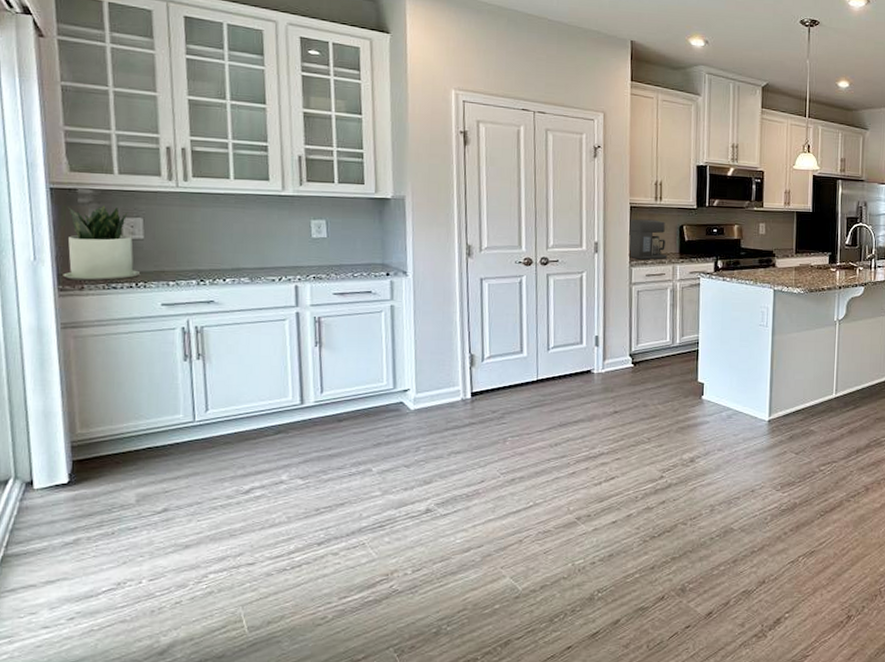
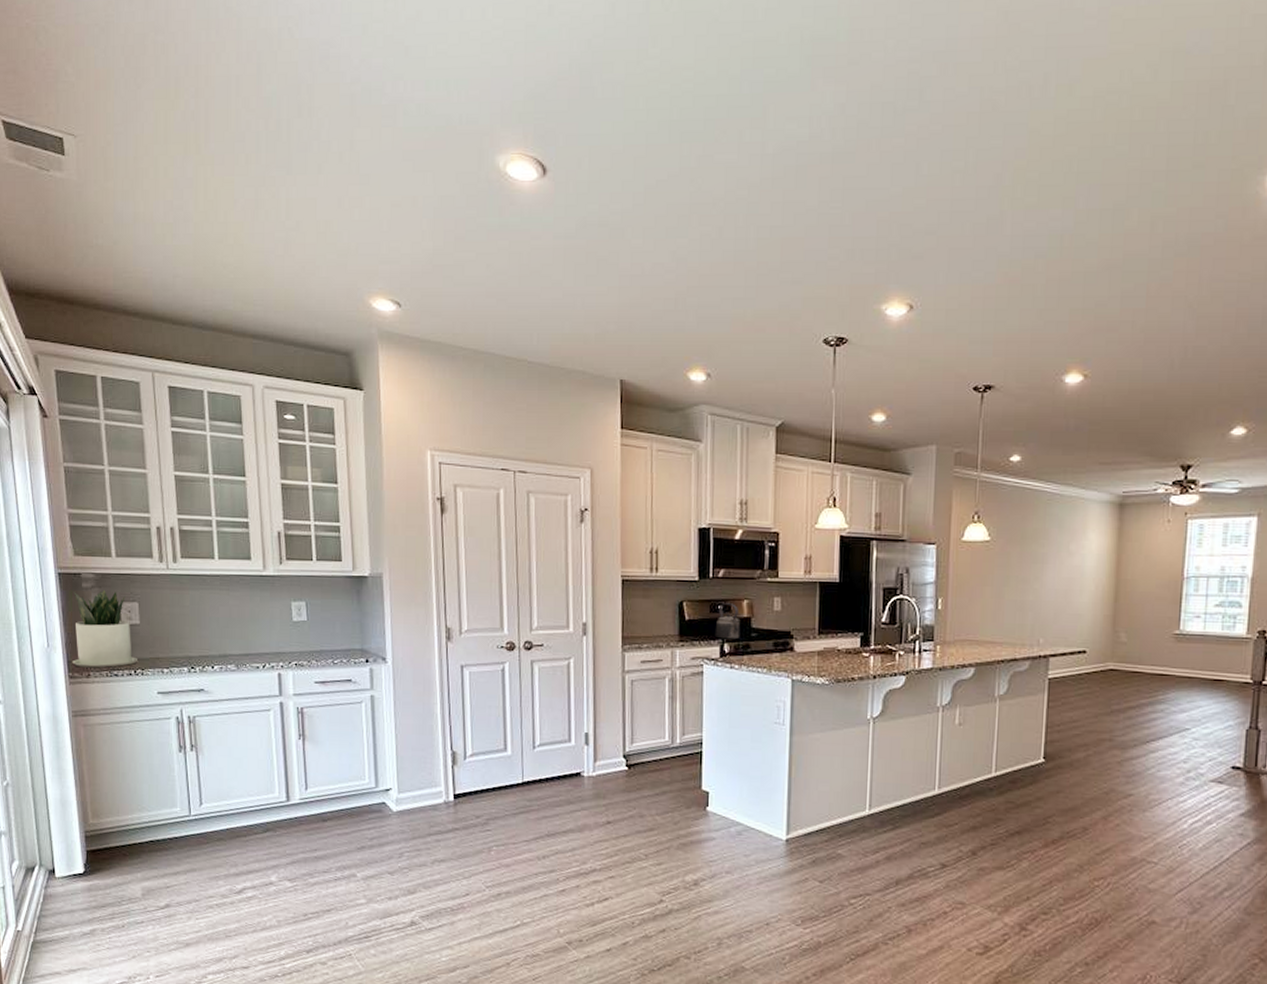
coffee maker: present [628,219,667,261] -> none [620,594,665,644]
kettle: none [710,227,732,257] -> present [714,603,741,640]

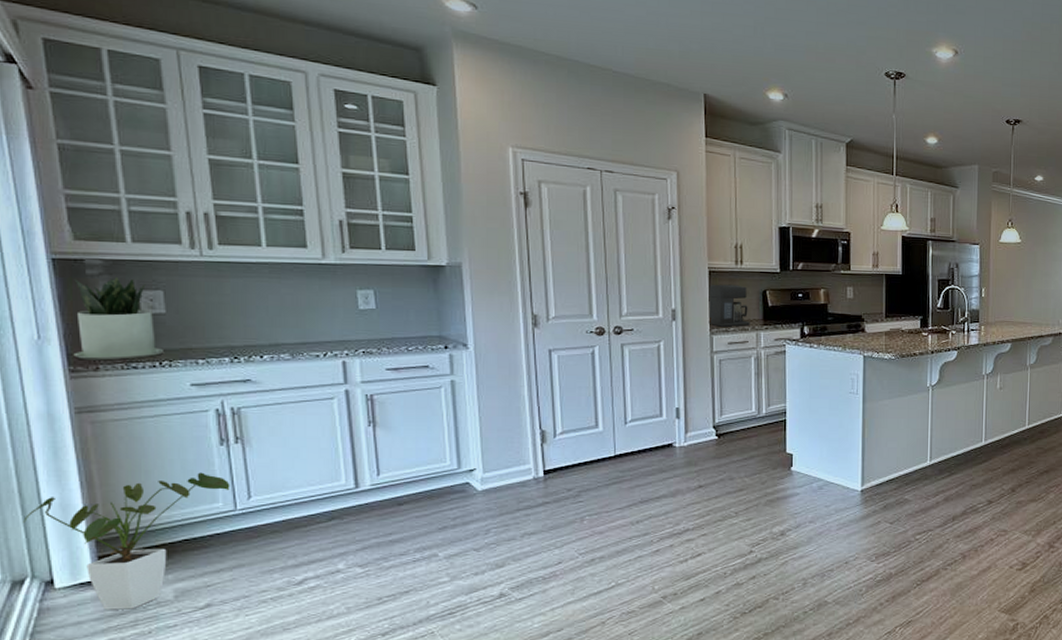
house plant: none [35,777,186,903] -> present [23,472,230,610]
coffee maker: none [620,594,665,644] -> present [708,284,750,328]
kettle: present [714,603,741,640] -> none [795,292,818,323]

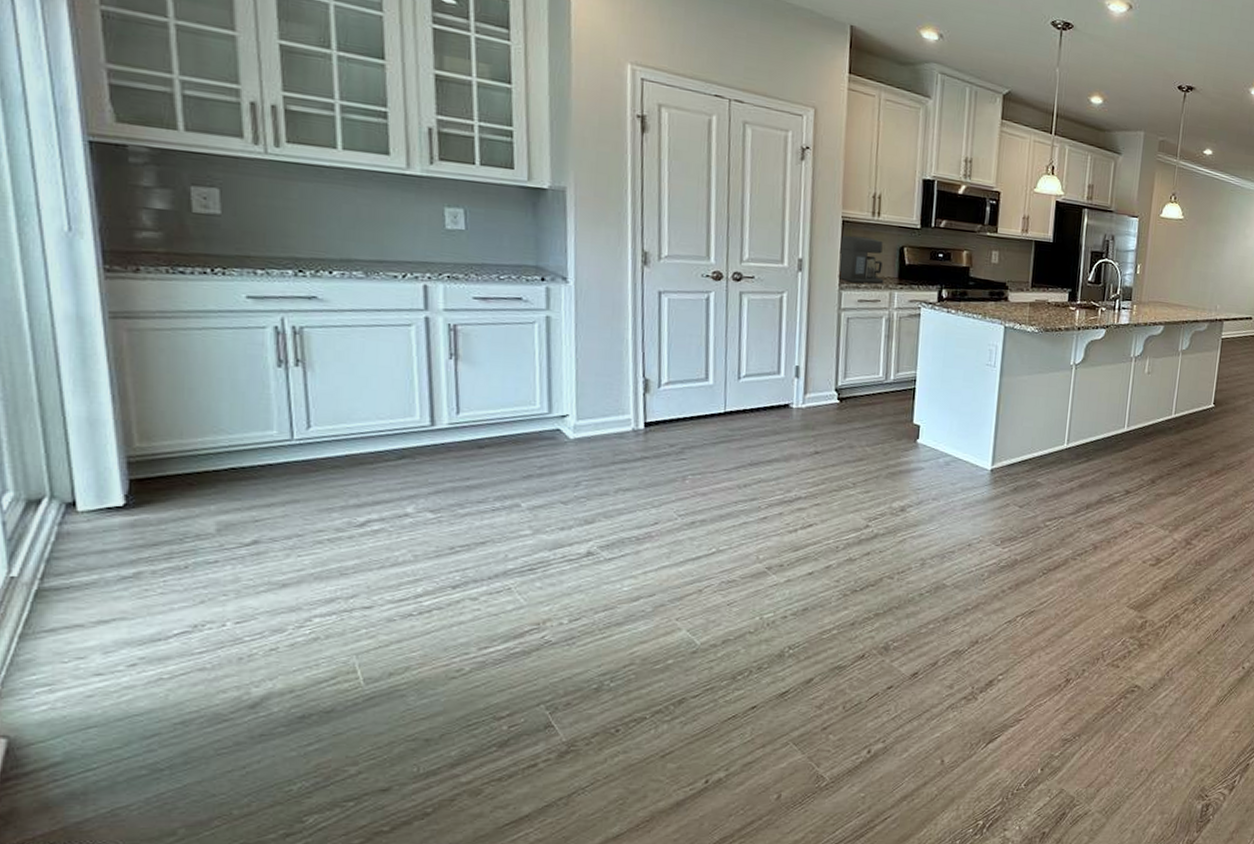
house plant: present [23,472,230,610] -> none [43,395,287,541]
planter: present [73,278,165,361] -> none [110,165,218,264]

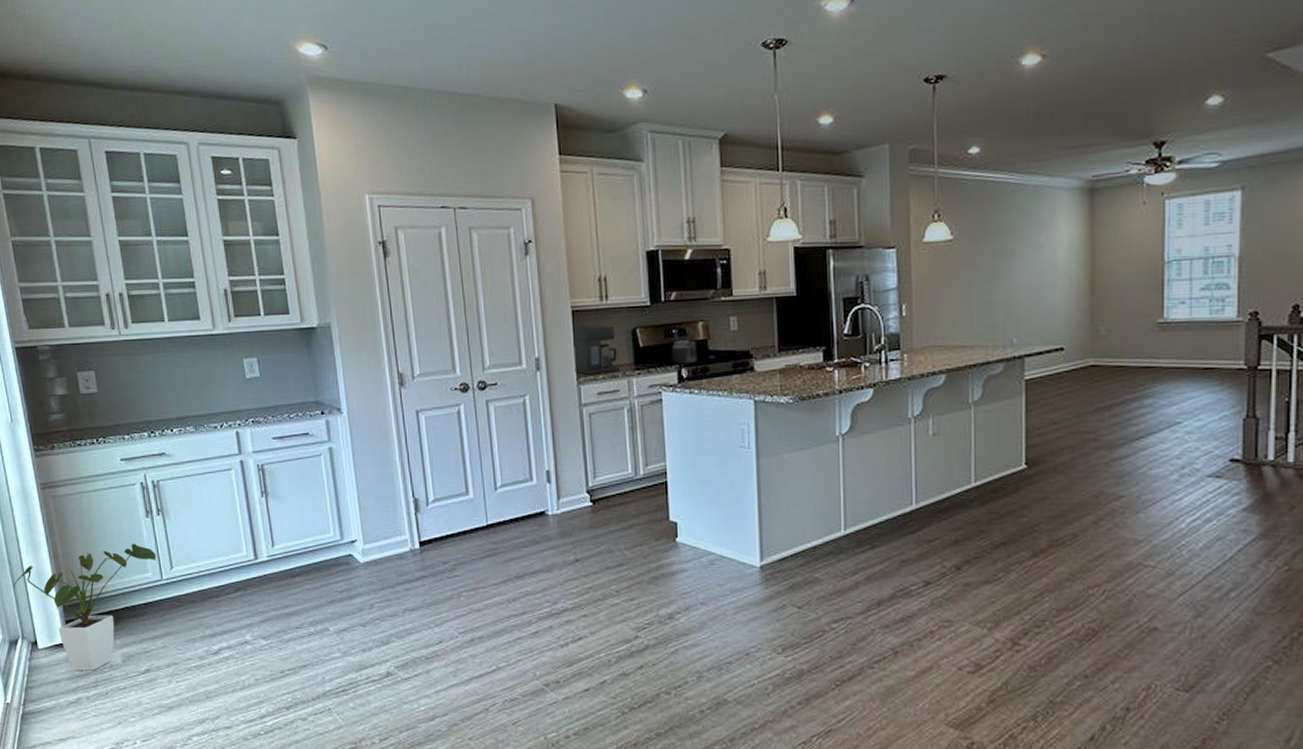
house plant: none [43,395,287,541] -> present [13,543,157,671]
kettle: none [933,252,960,287] -> present [671,326,698,364]

